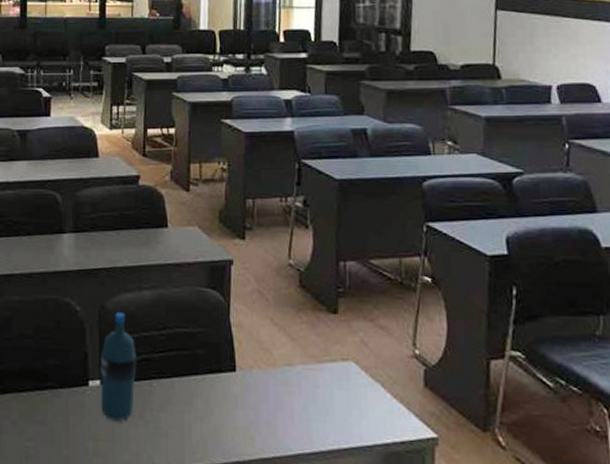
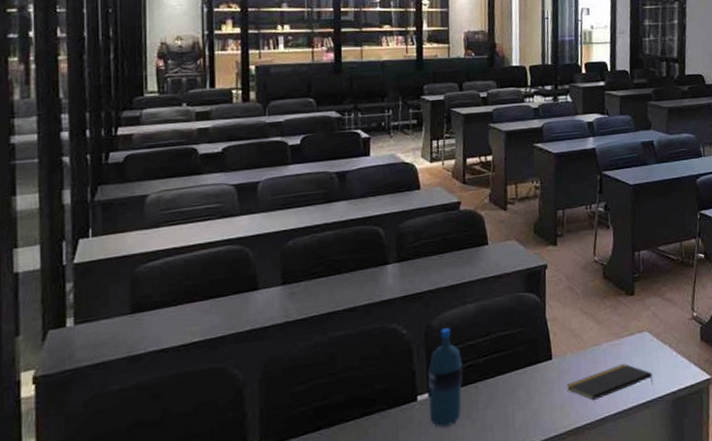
notepad: none [252,394,359,431] -> present [567,363,653,400]

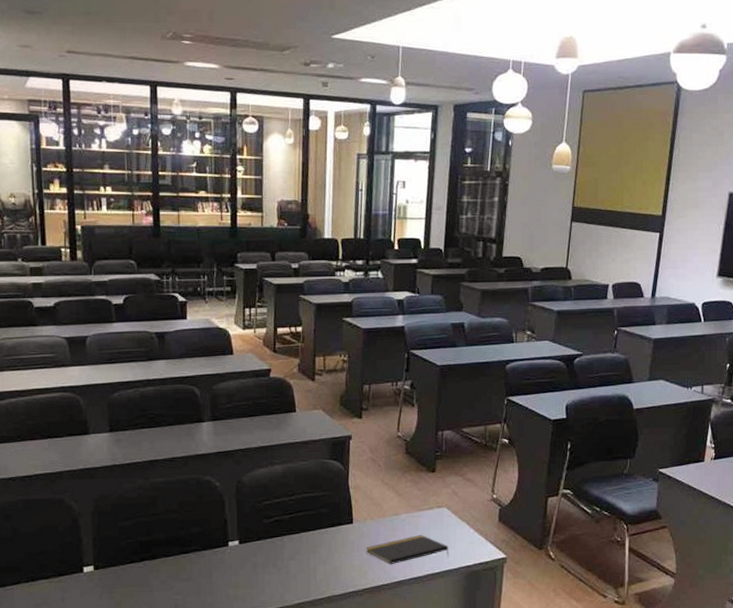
water bottle: present [427,328,463,427] -> none [238,485,270,571]

